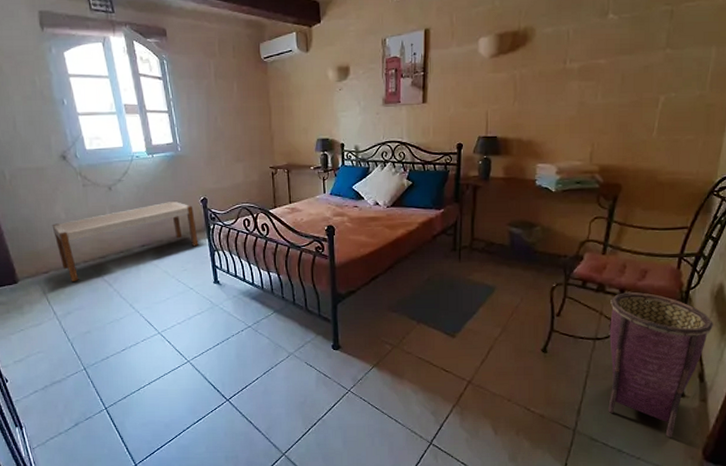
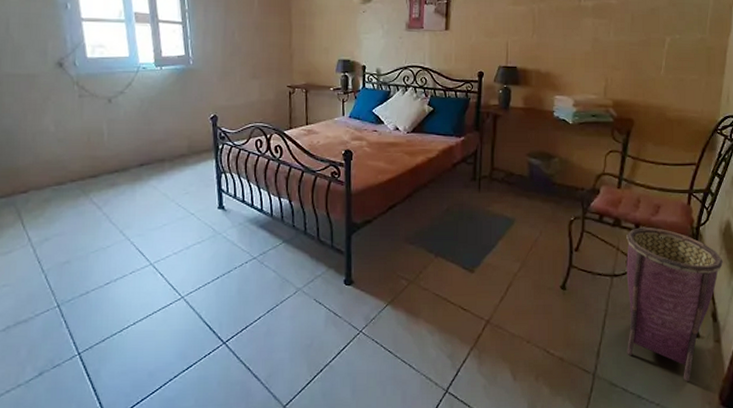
bench: present [52,200,199,283] -> none [38,117,204,204]

